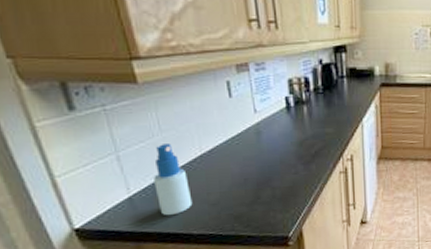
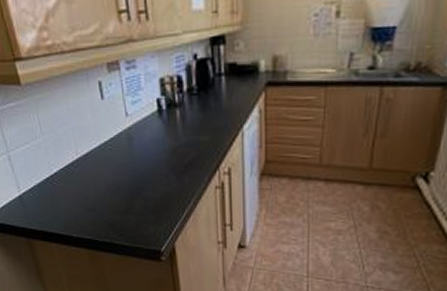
spray bottle: present [154,143,193,216] -> none [38,146,72,217]

